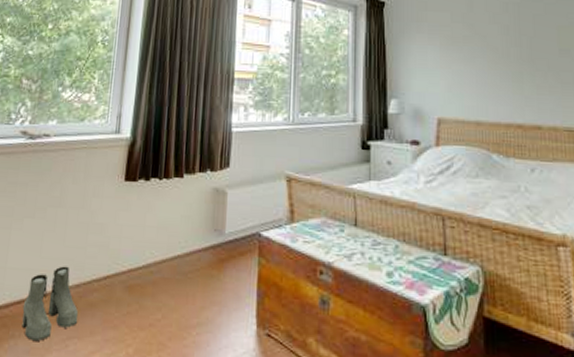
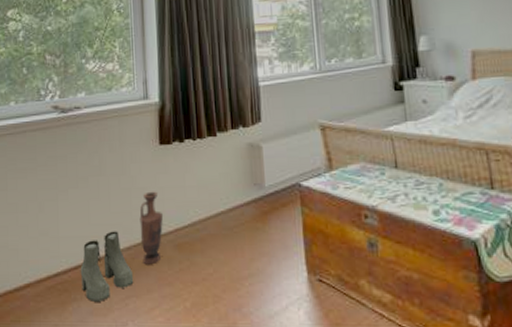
vase: none [90,228,119,305] -> present [139,191,164,265]

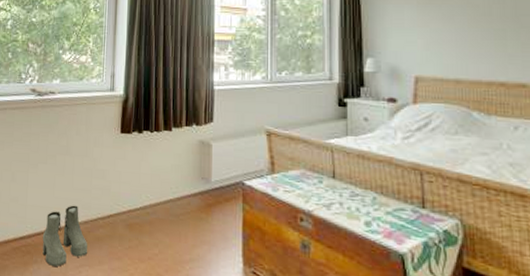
vase: present [139,191,164,265] -> none [97,173,119,240]

